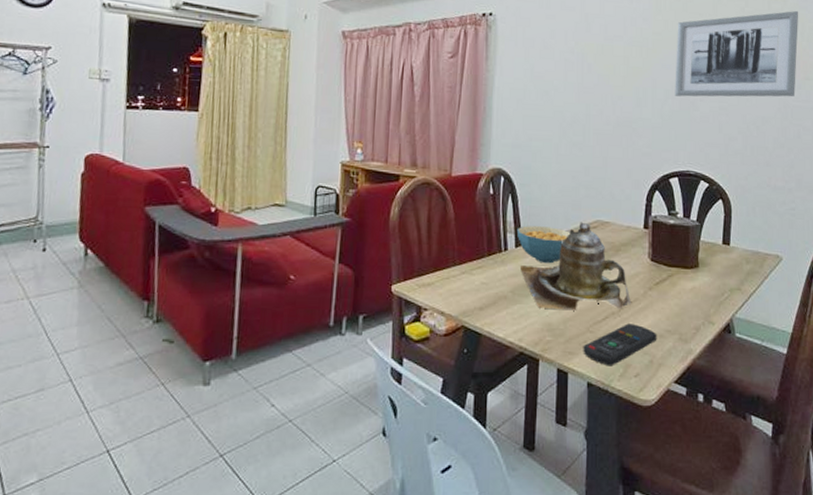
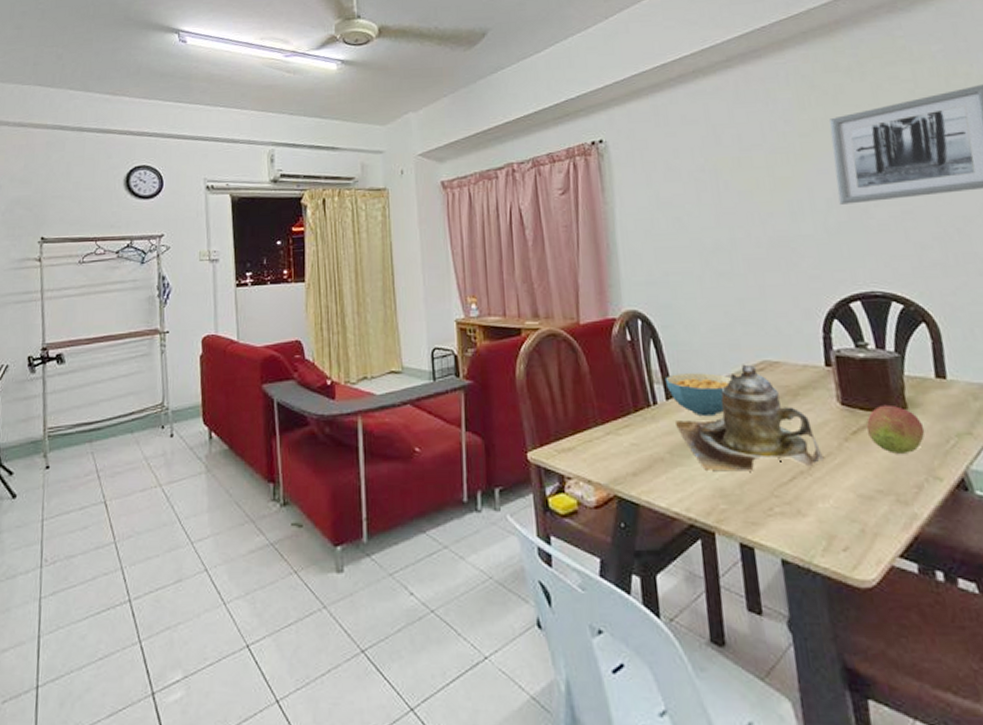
remote control: present [583,323,657,367] -> none [768,484,866,539]
fruit: none [666,263,708,302] -> present [866,404,926,454]

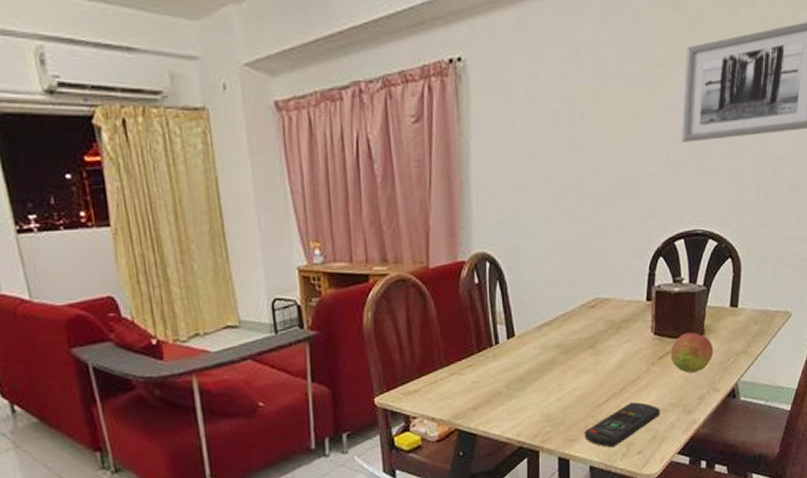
cereal bowl: present [664,373,732,417] -> none [507,312,567,353]
teapot: present [674,364,824,472] -> none [513,301,633,400]
remote control: none [768,484,866,539] -> present [584,402,661,448]

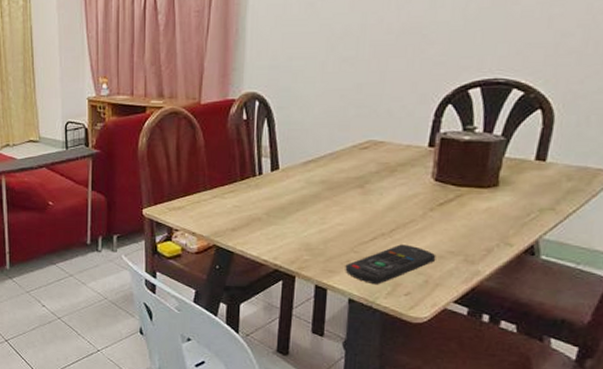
fruit: present [670,332,714,373] -> none [453,182,510,223]

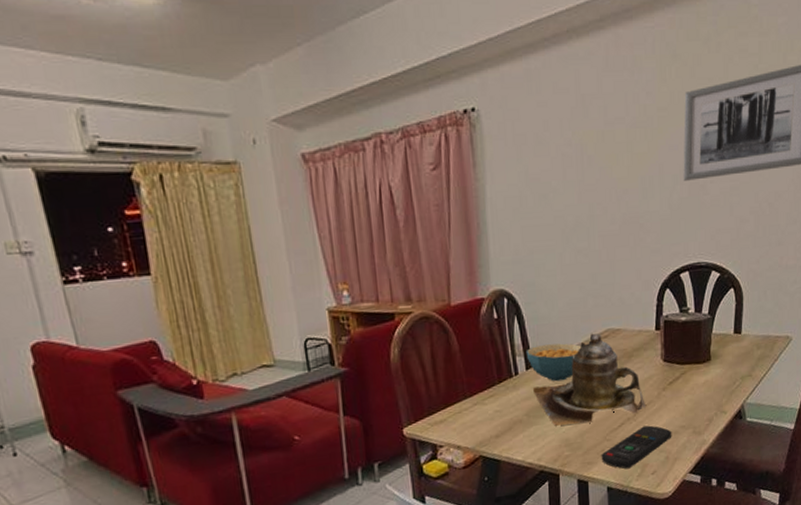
cereal bowl: none [273,149,336,187] -> present [526,343,582,382]
teapot: none [275,143,406,232] -> present [532,333,646,426]

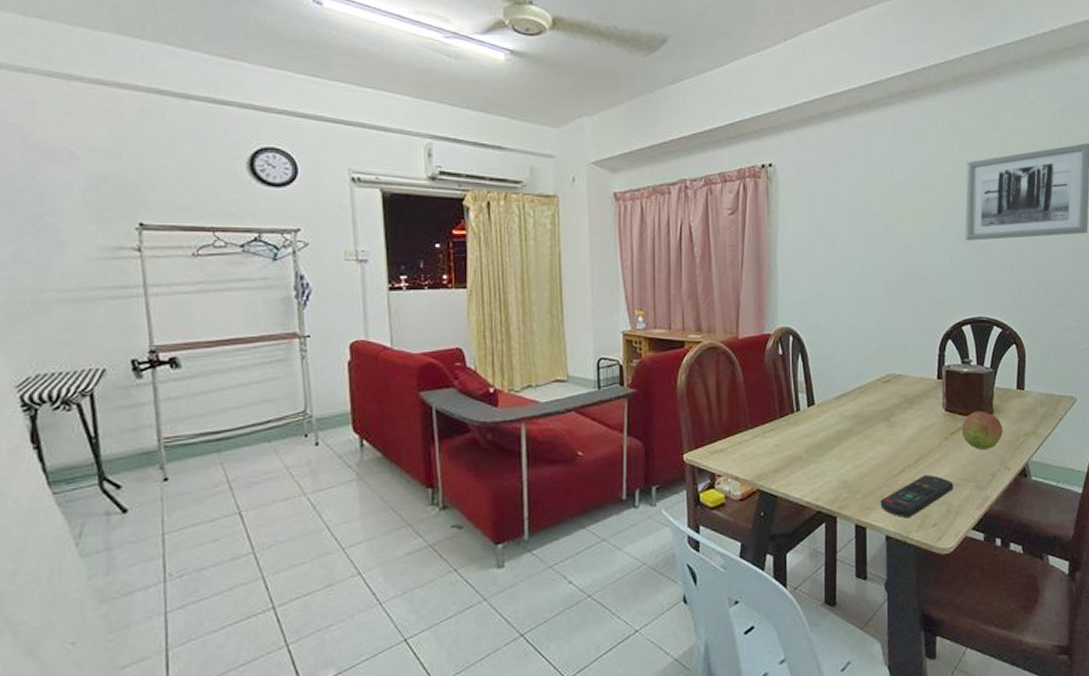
cereal bowl: present [526,343,582,382] -> none [808,384,864,421]
teapot: present [532,333,646,426] -> none [813,376,927,467]
fruit: none [679,358,720,397] -> present [961,410,1003,450]

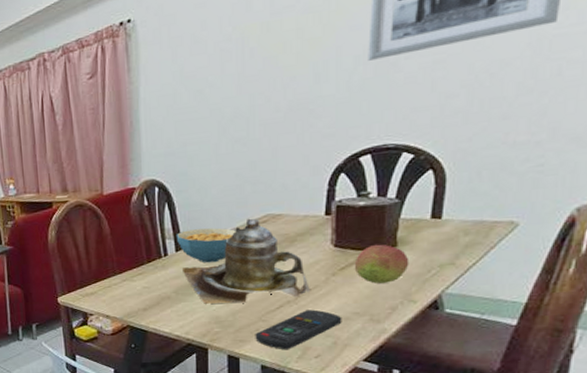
cereal bowl: none [808,384,864,421] -> present [176,228,237,263]
teapot: none [813,376,927,467] -> present [181,218,310,304]

